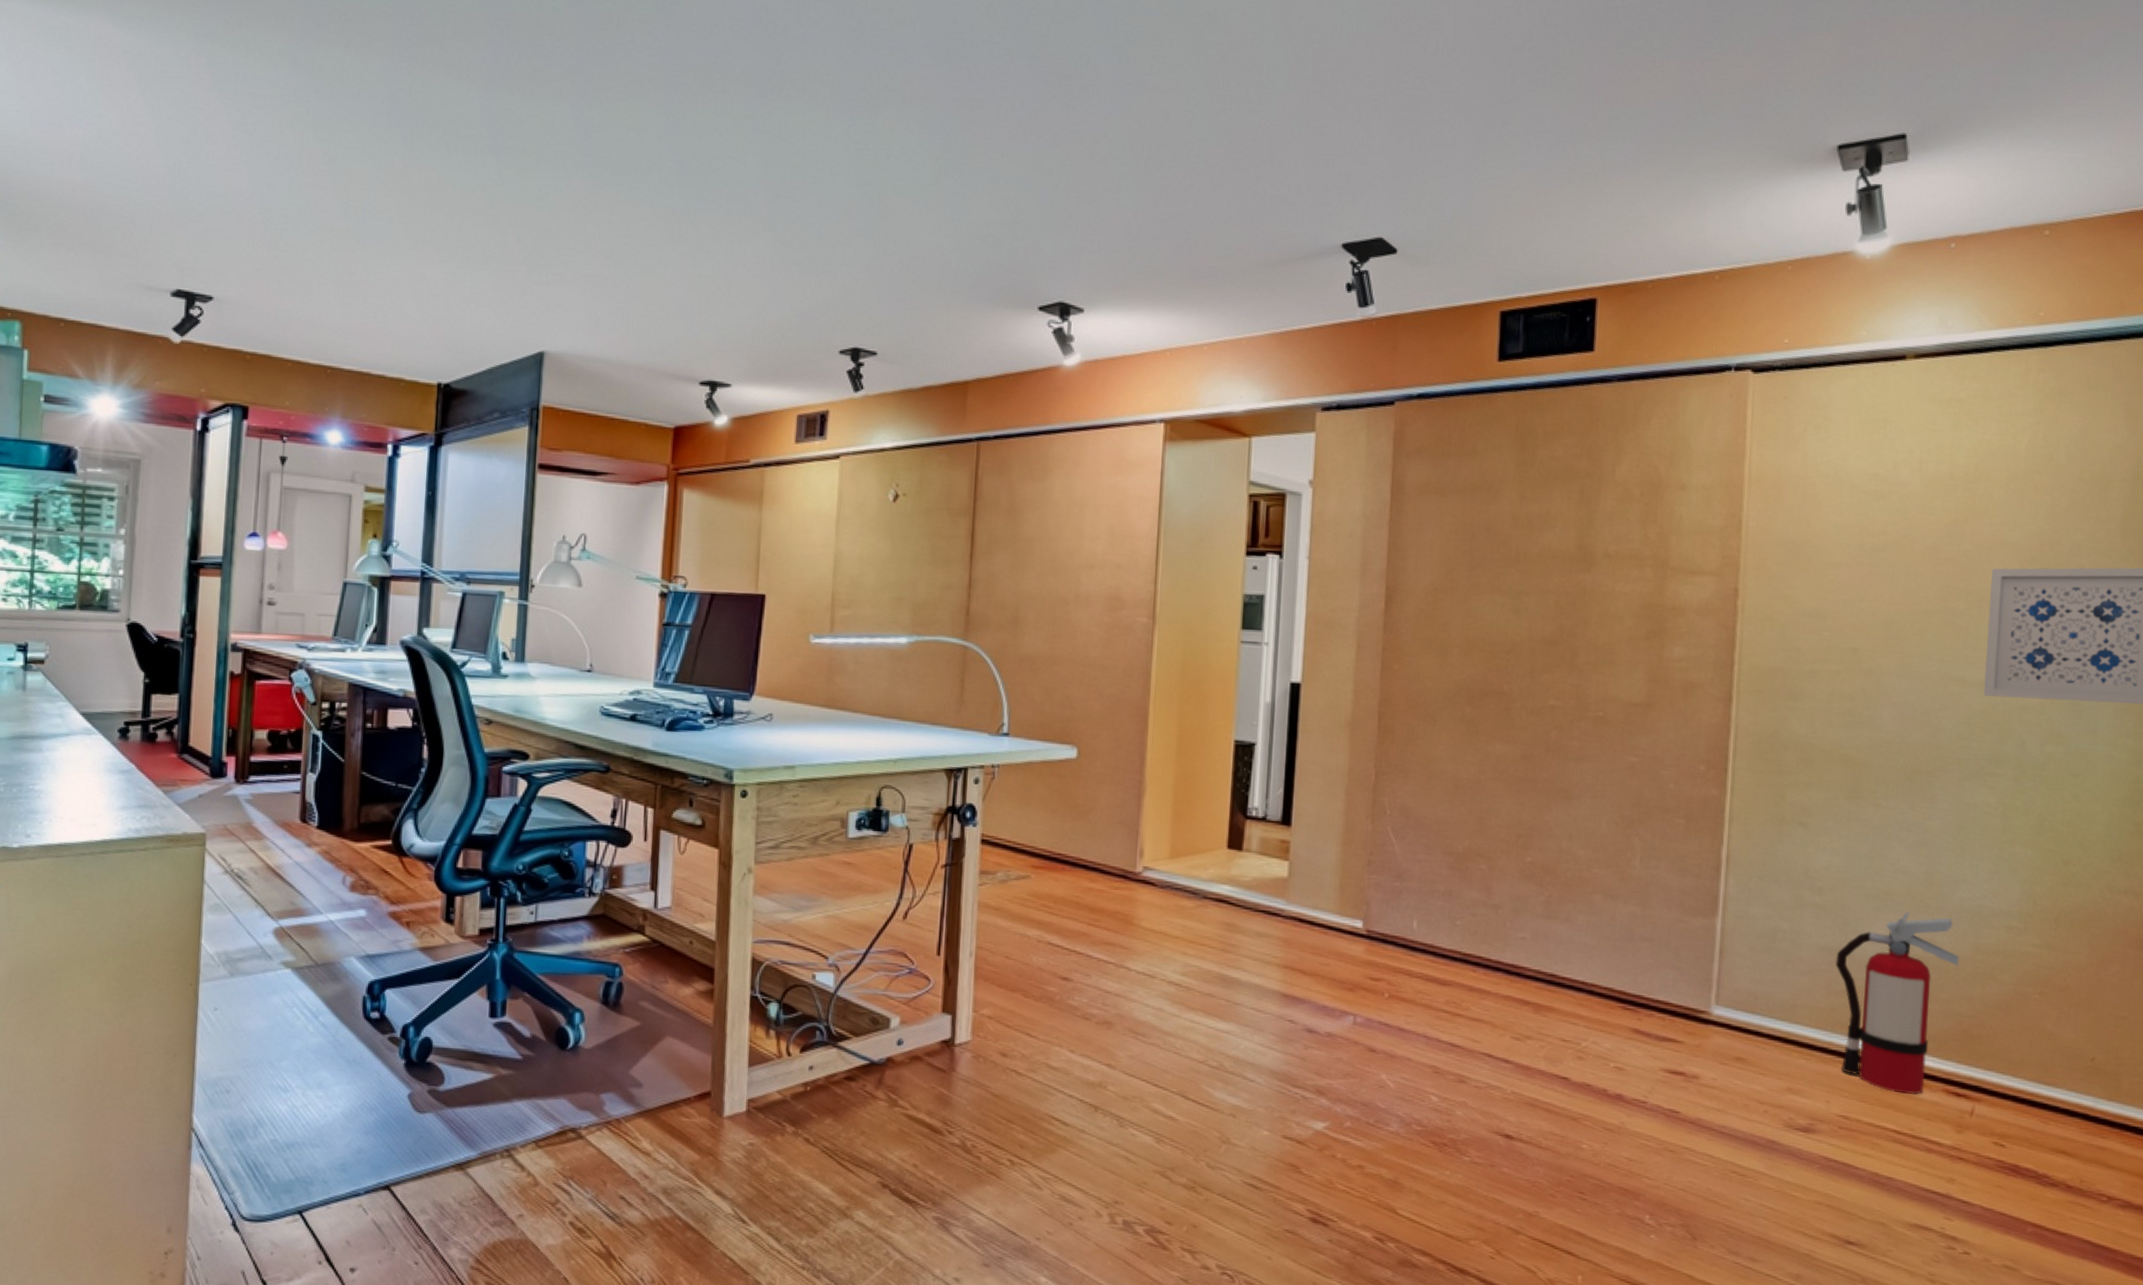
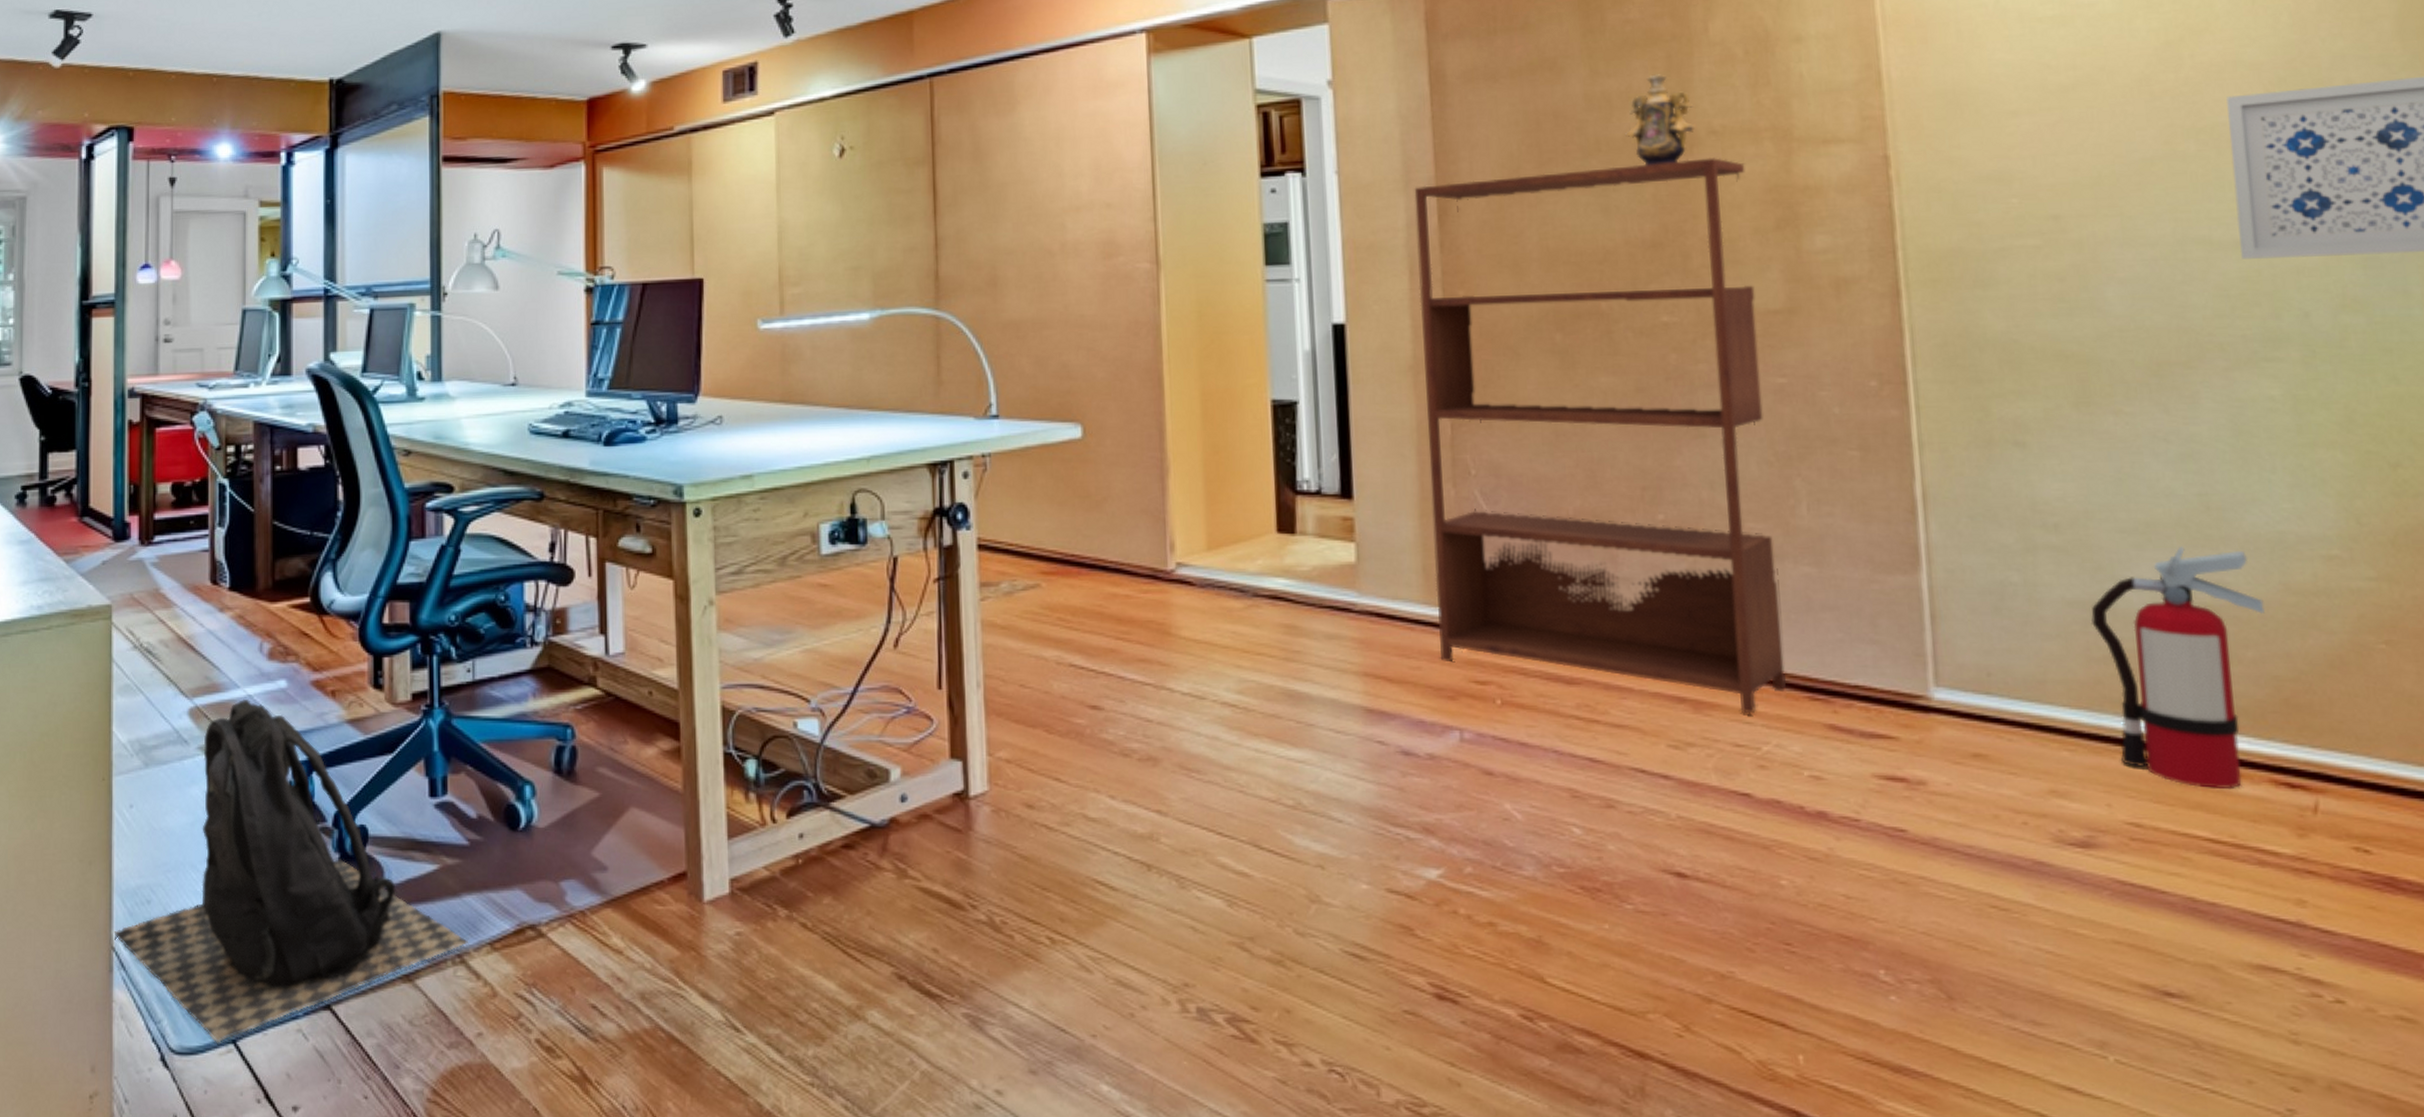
backpack: none [194,923,516,1213] -> present [114,698,468,1043]
bookshelf: none [1346,575,1629,1017] -> present [1414,158,1786,714]
decorative vase: none [1540,504,1596,578] -> present [1625,74,1696,166]

